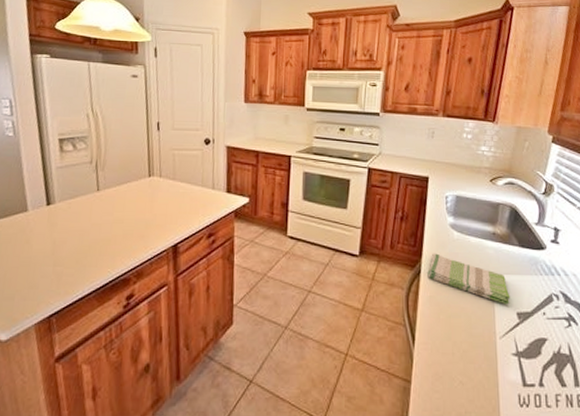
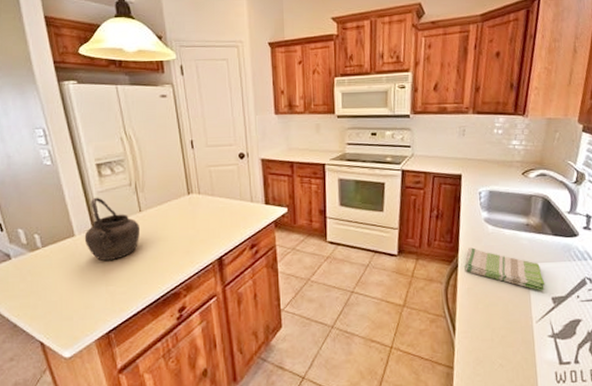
kettle: none [37,172,96,240] -> present [84,197,140,262]

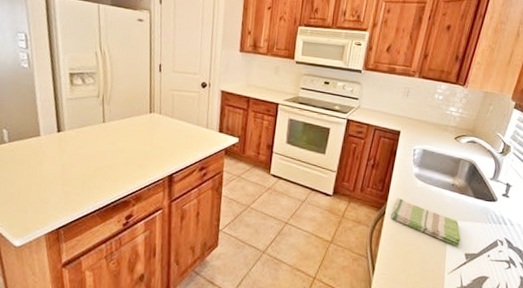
kettle: present [84,197,140,262] -> none [48,103,101,164]

